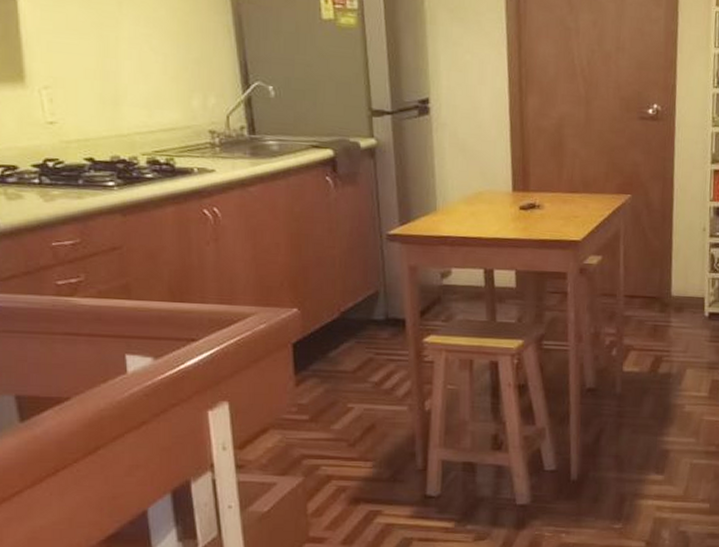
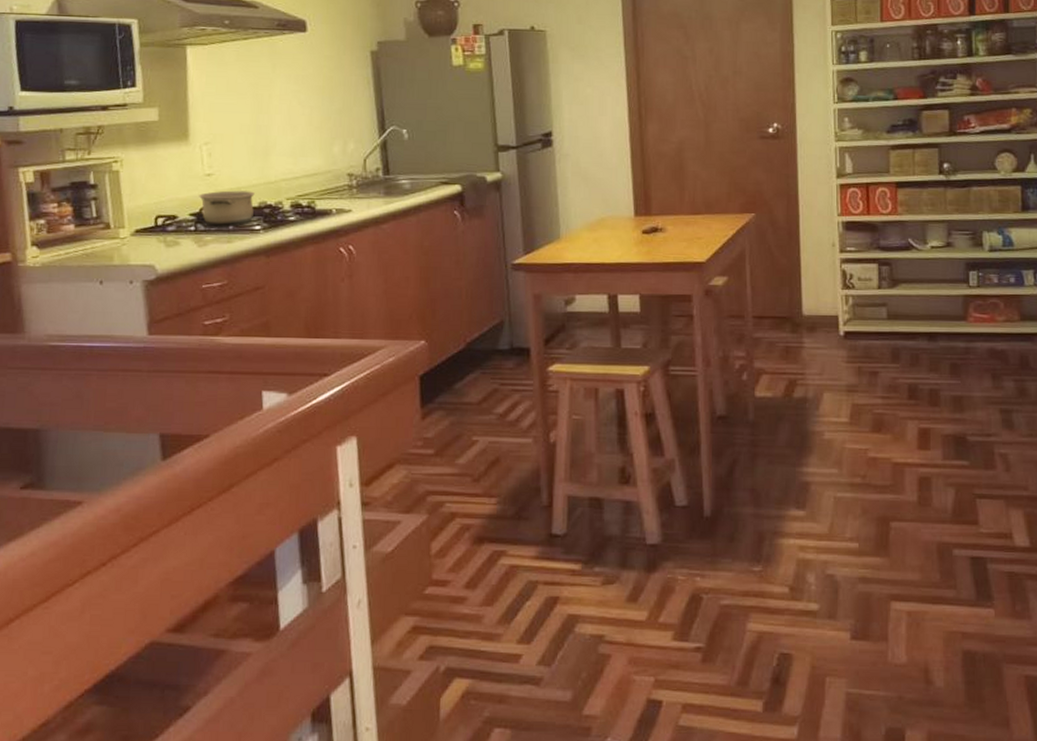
cooking pot: none [41,141,105,182] -> present [199,190,255,227]

